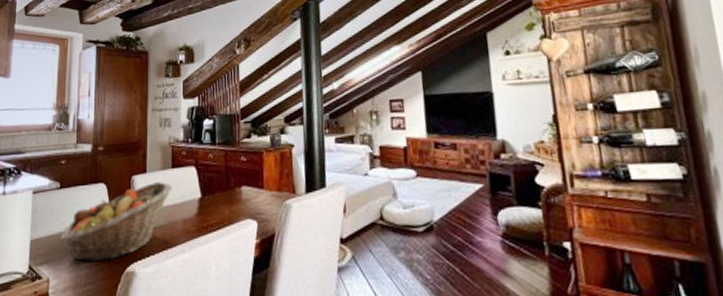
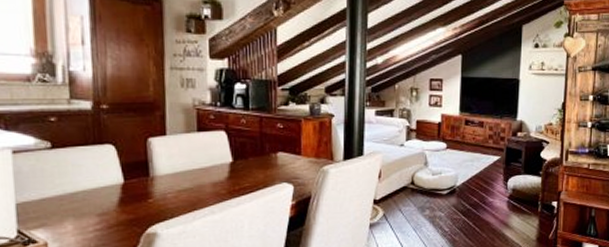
fruit basket: present [61,182,173,262] -> none [58,145,200,224]

